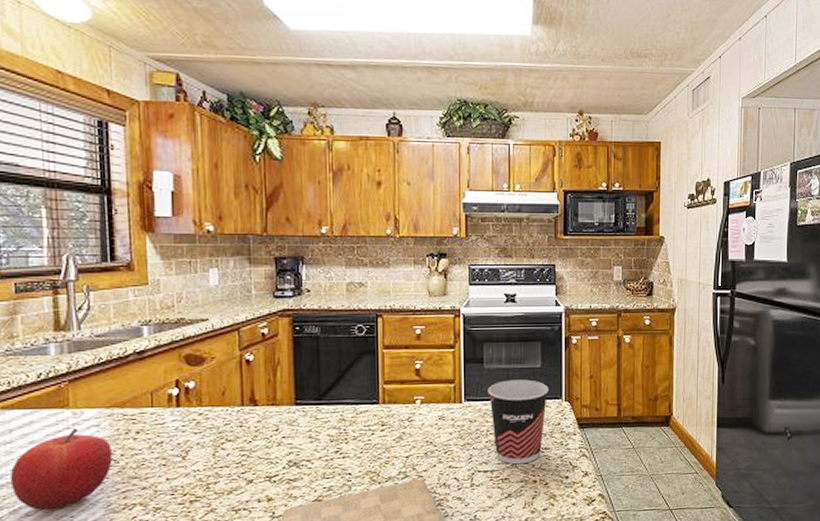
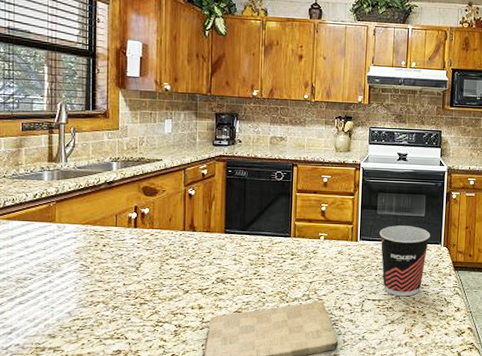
fruit: present [9,429,113,511] -> none [9,239,84,301]

